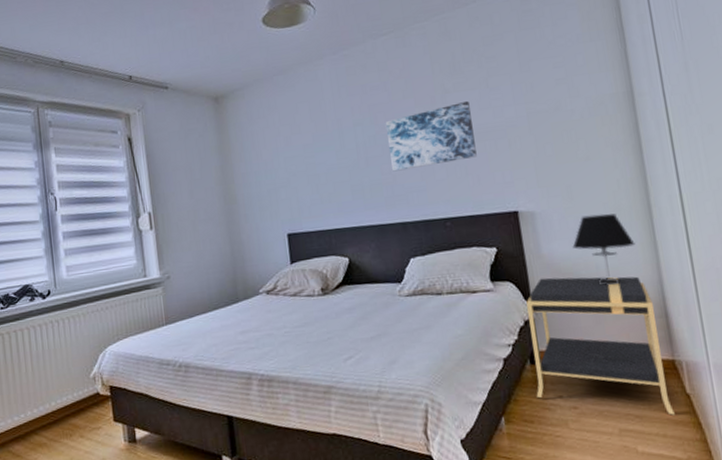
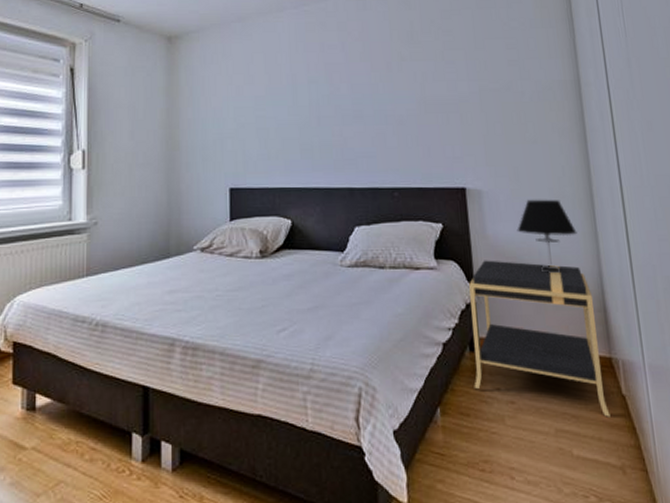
wall art: present [386,101,477,172] -> none [340,72,429,134]

